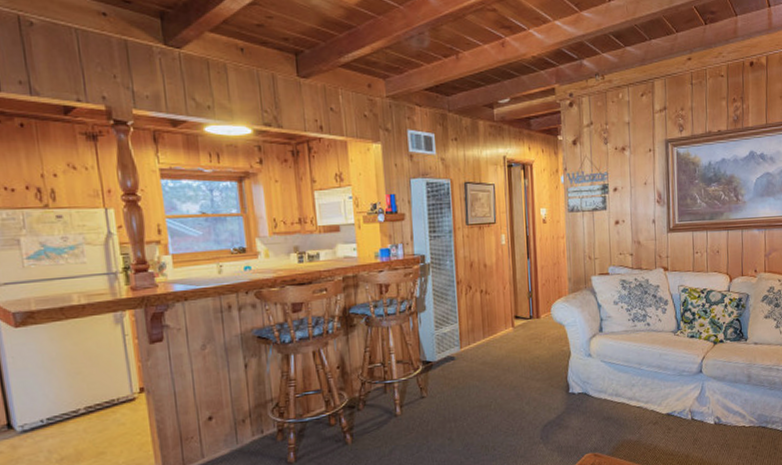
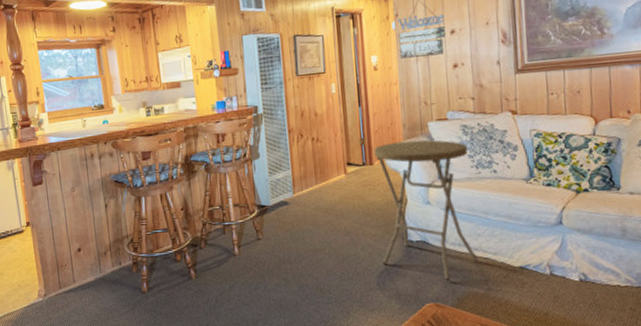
side table: none [541,293,632,431] -> present [374,140,478,281]

